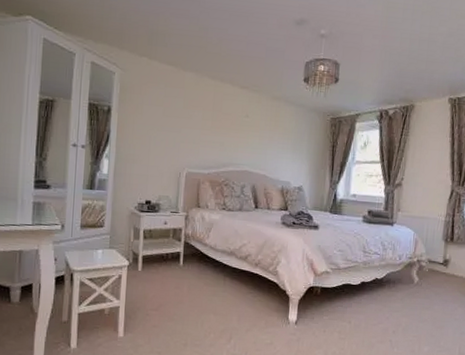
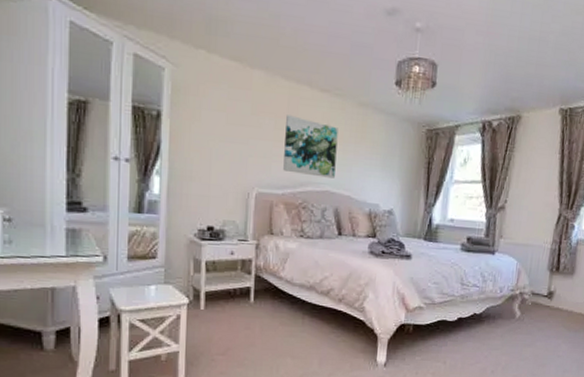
wall art: none [209,108,255,160] -> present [283,115,338,178]

